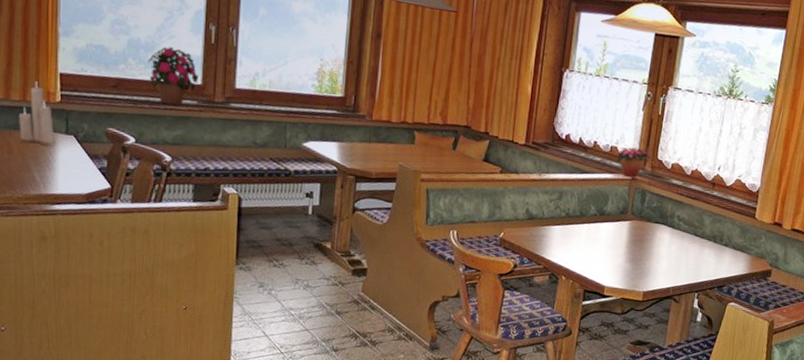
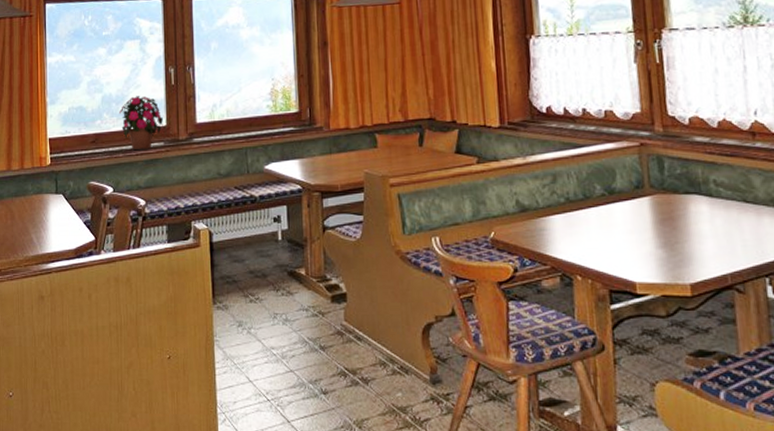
candle: present [19,81,56,147] -> none [19,149,48,209]
flower arrangement: present [615,147,653,178] -> none [613,107,663,143]

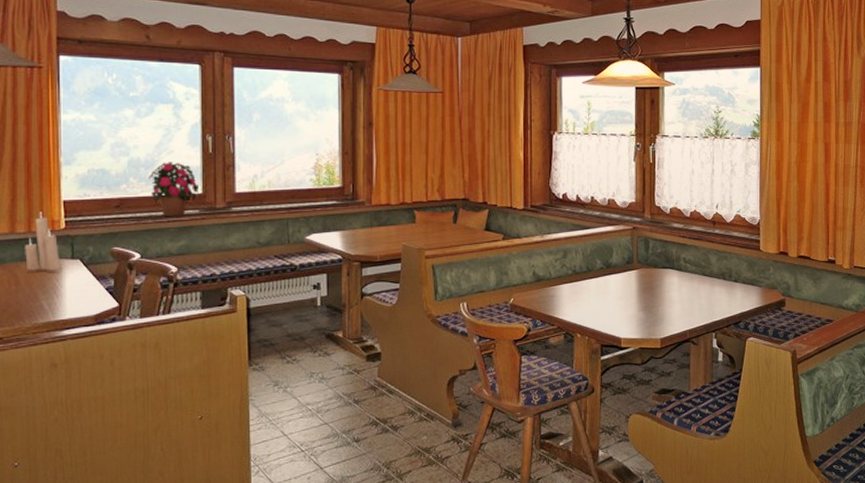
candle: none [19,149,48,209] -> present [25,212,62,274]

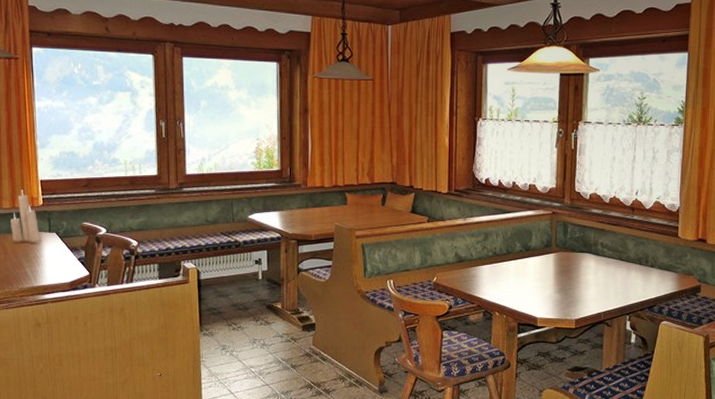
potted flower: present [149,162,198,217] -> none [111,145,154,196]

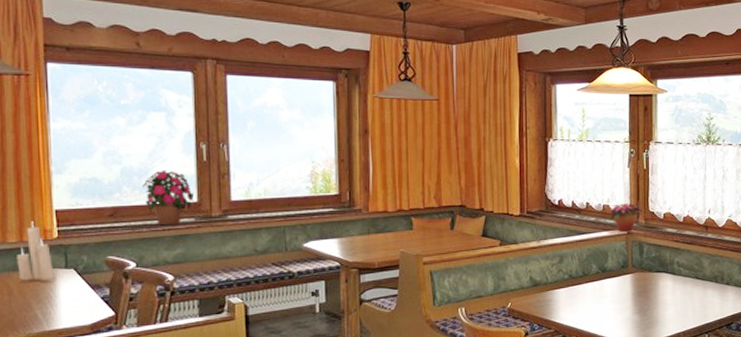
potted flower: none [111,145,154,196] -> present [142,170,194,226]
flower arrangement: none [535,183,571,211] -> present [609,203,645,232]

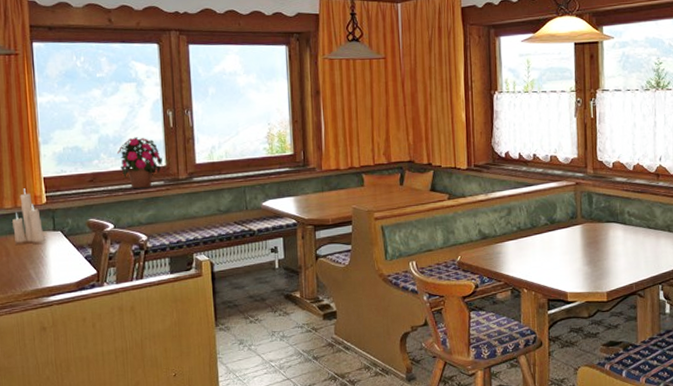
flower arrangement: present [609,203,645,232] -> none [556,153,594,182]

